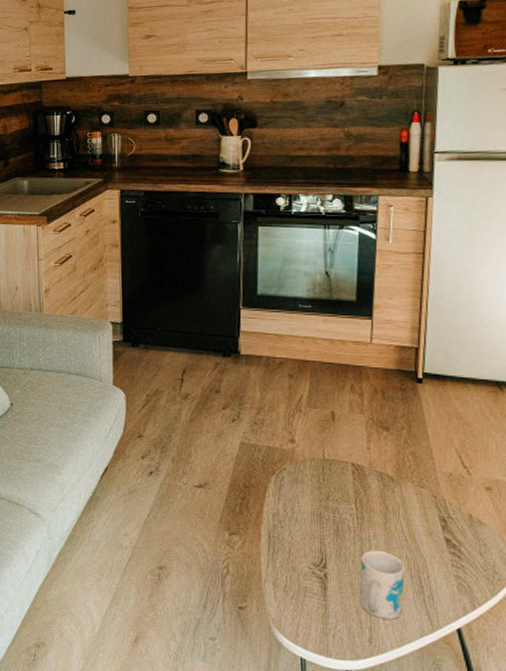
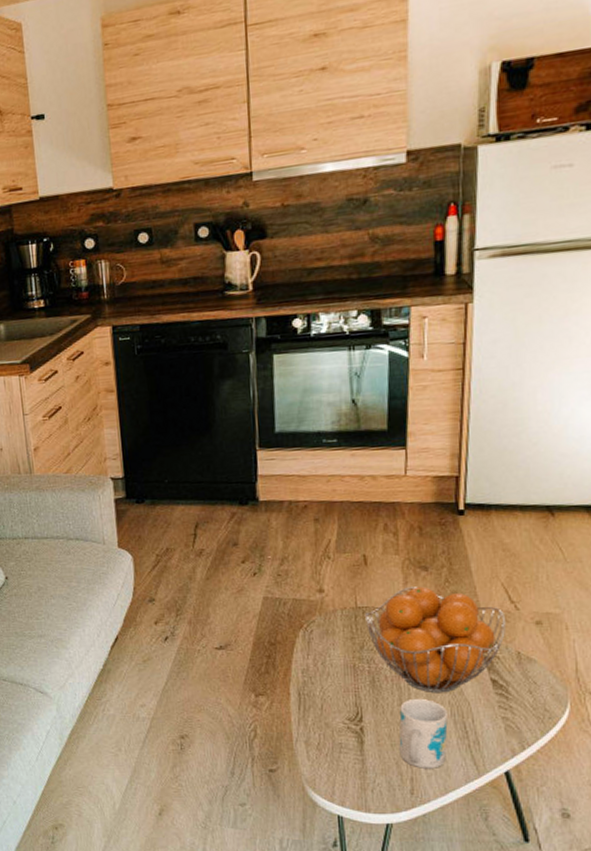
fruit basket: none [331,445,460,548] -> present [364,586,507,694]

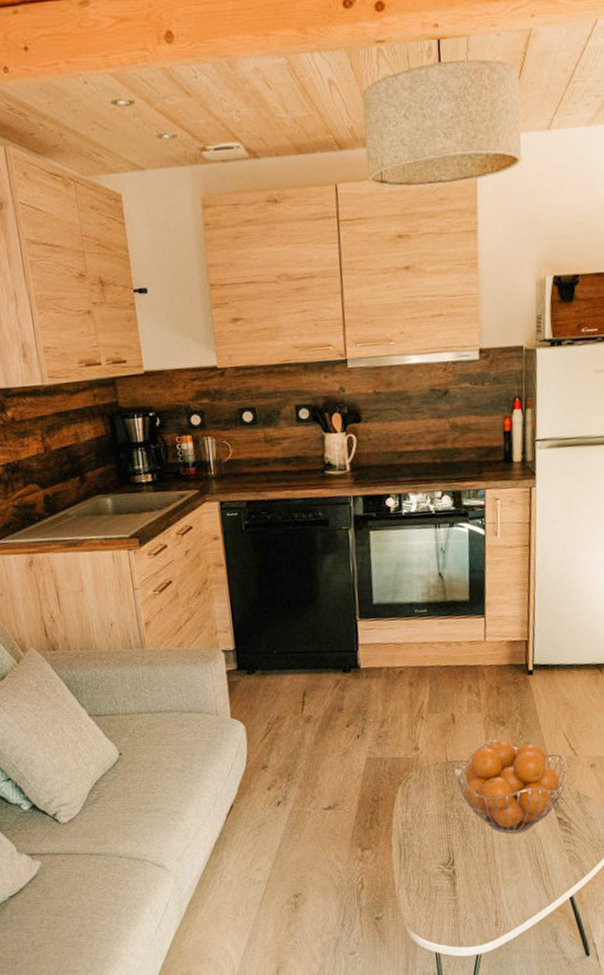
mug: present [399,698,448,768] -> none [485,839,524,902]

